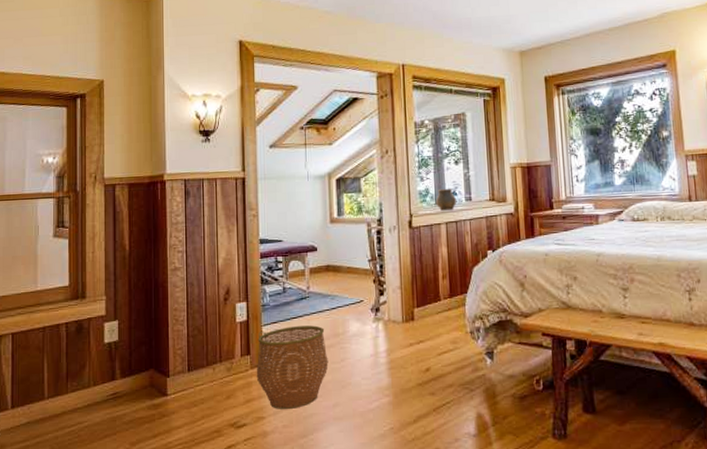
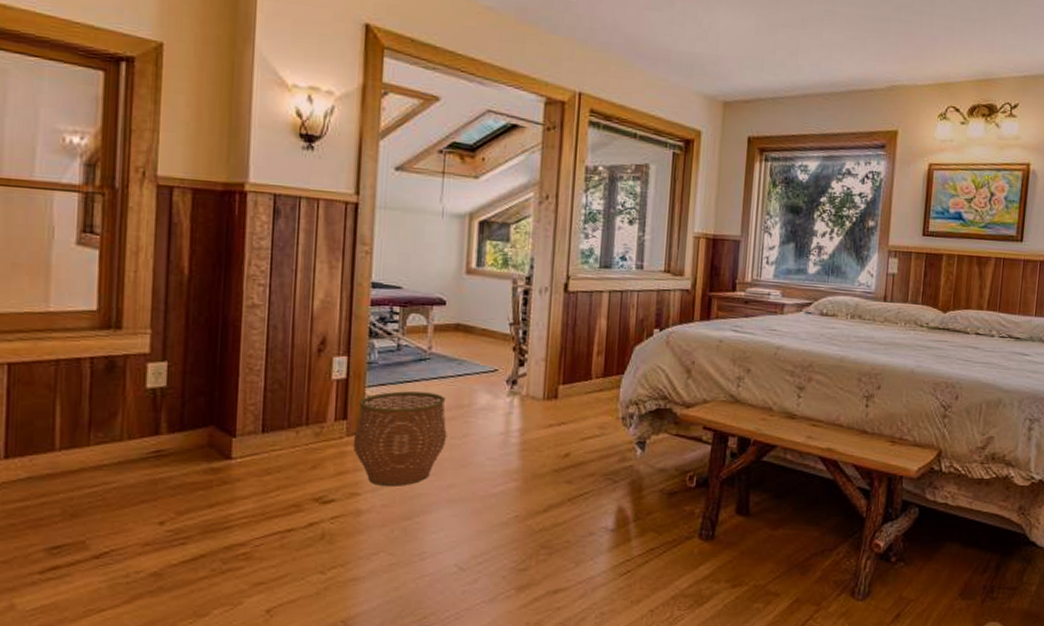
vase: present [435,188,457,212] -> none [599,250,626,279]

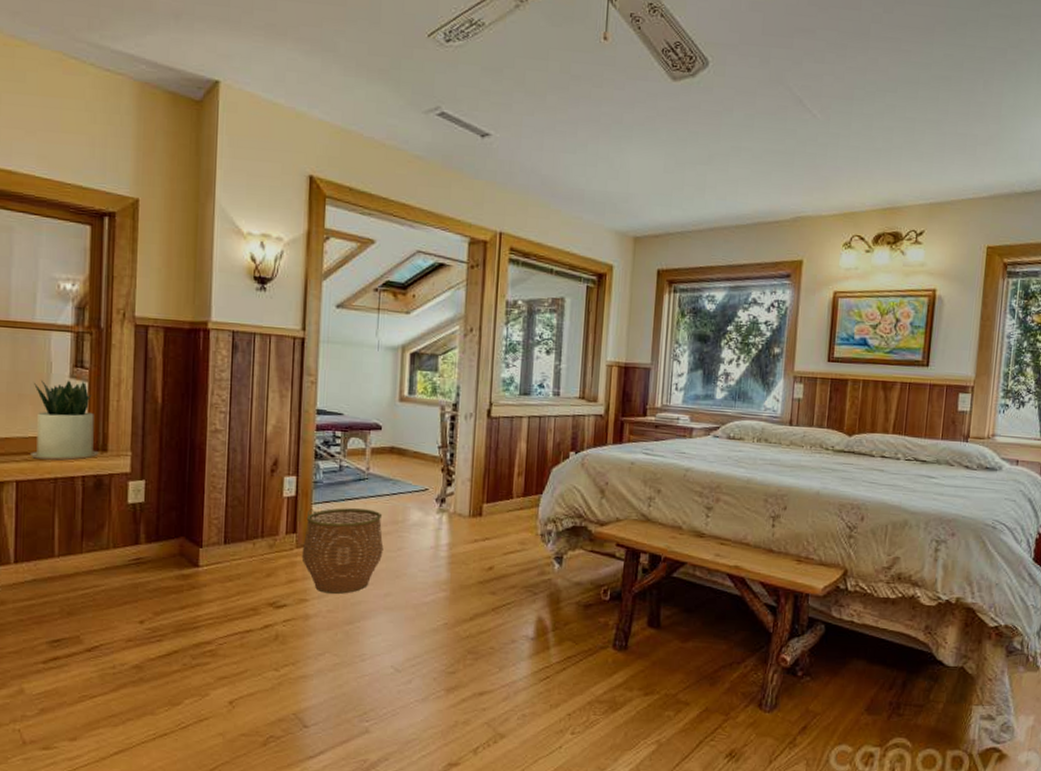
planter: none [25,246,111,341] -> present [29,379,99,461]

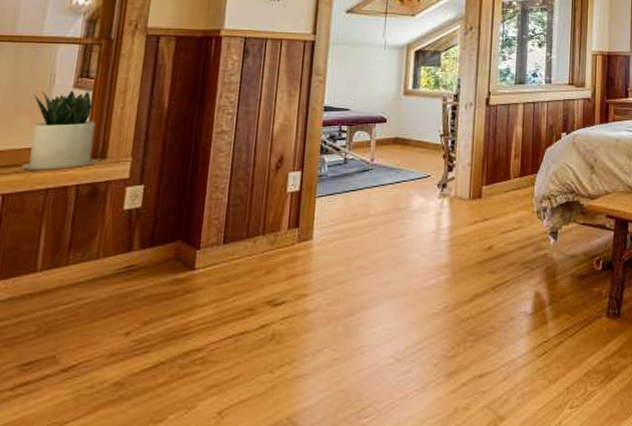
basket: present [301,508,384,594] -> none [303,199,386,286]

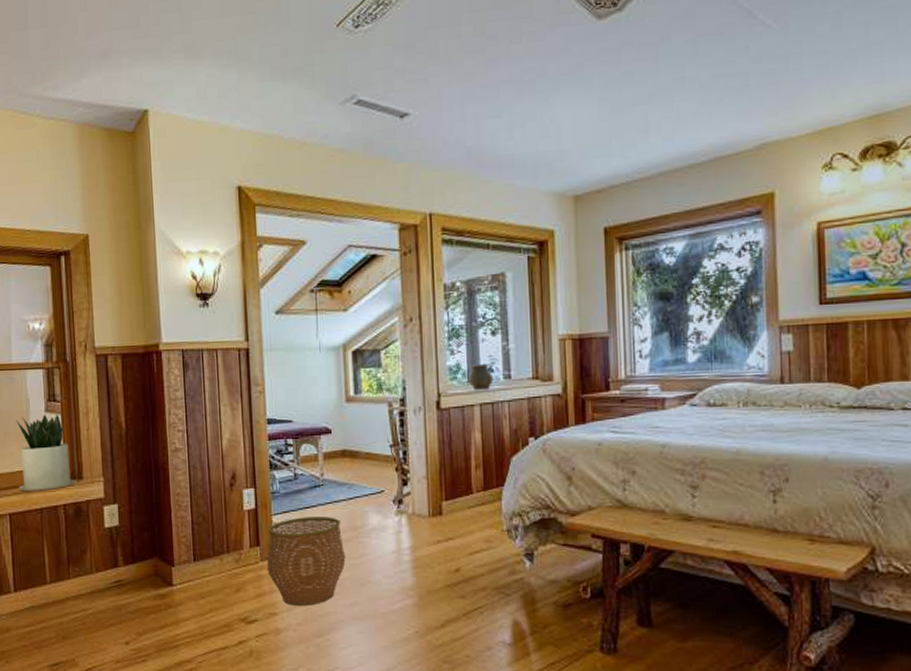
basket: none [303,199,386,286] -> present [266,517,346,606]
vase: none [515,69,537,92] -> present [468,363,494,391]

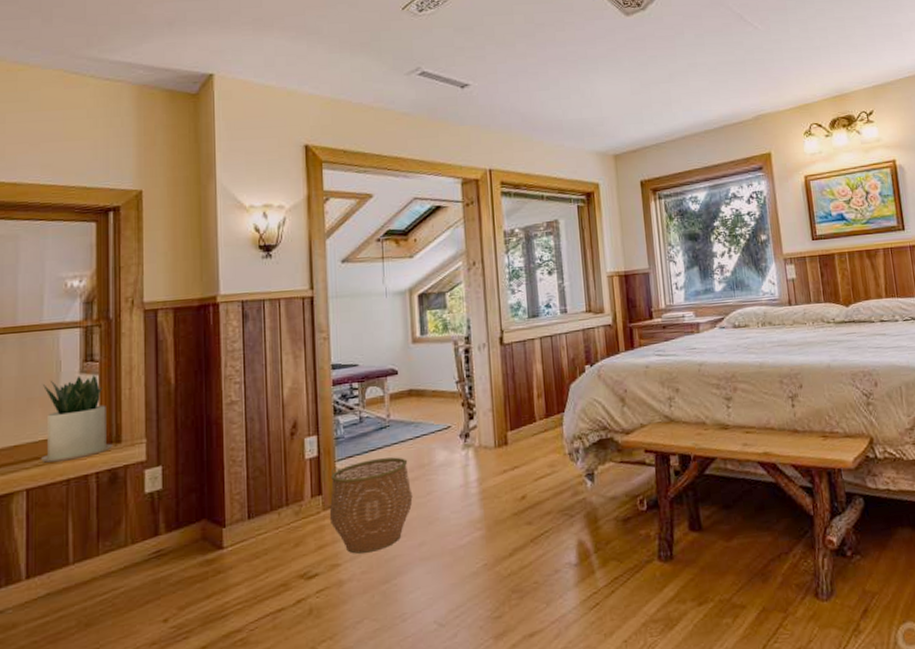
vase: present [468,363,494,391] -> none [528,300,552,326]

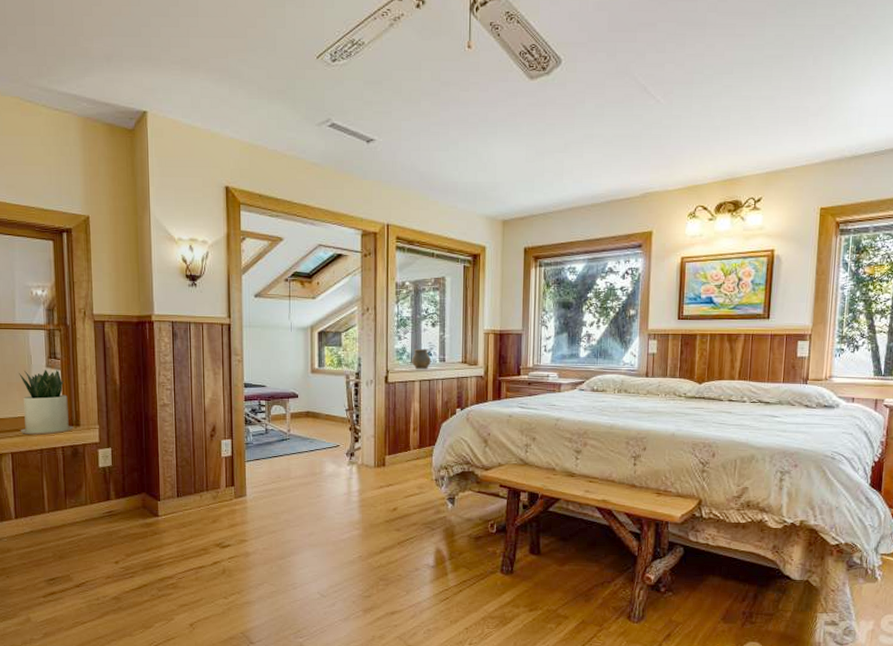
basket: present [329,457,413,554] -> none [239,464,306,535]
vase: none [528,300,552,326] -> present [411,348,432,370]

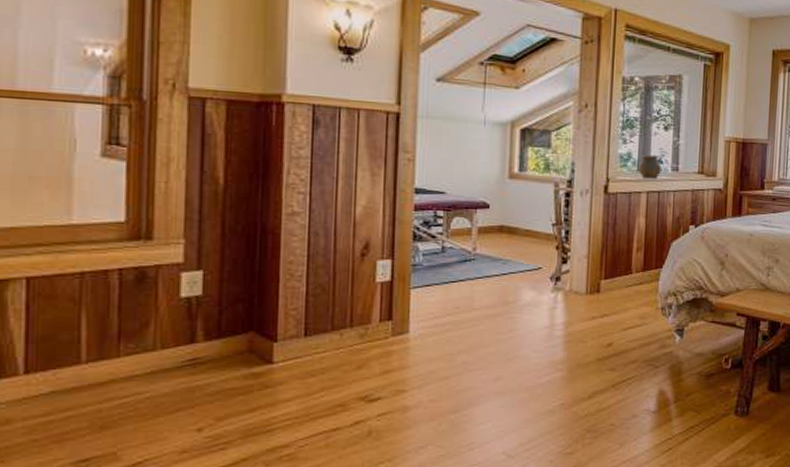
planter: present [19,369,73,436] -> none [45,159,141,253]

